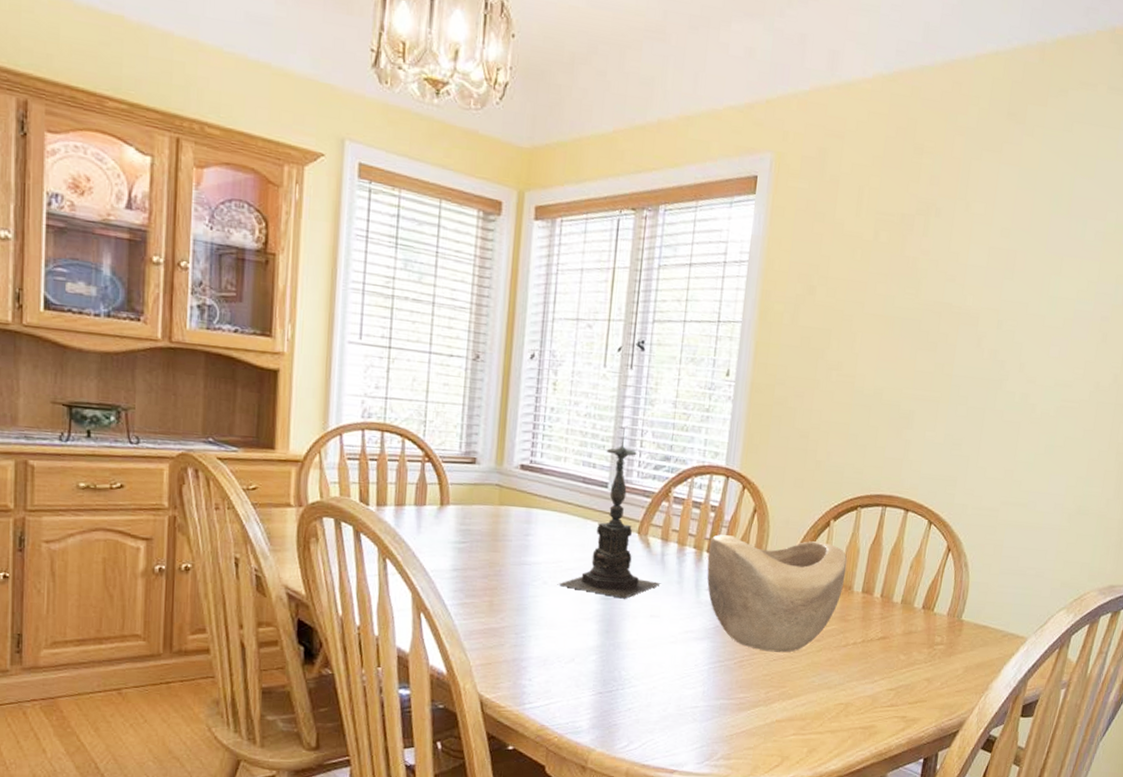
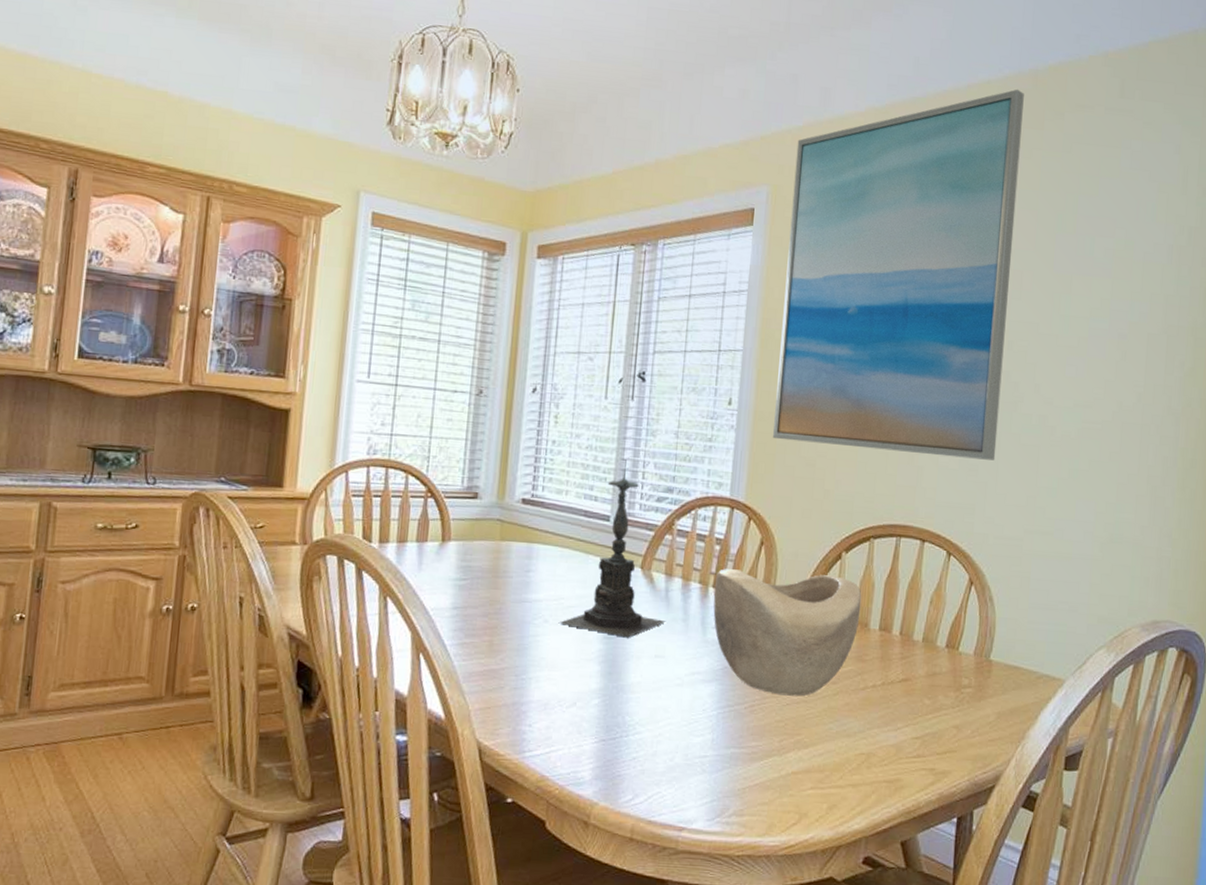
wall art: none [768,62,1031,436] -> present [772,89,1024,460]

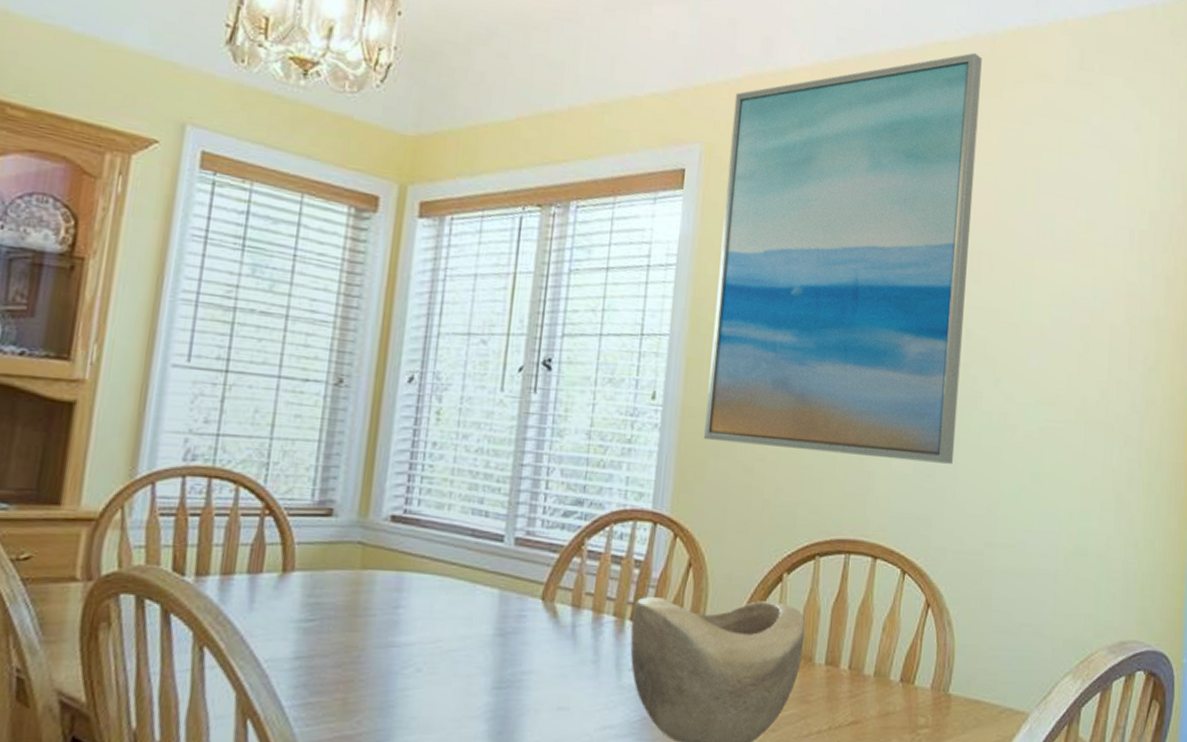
candle holder: present [558,459,665,638] -> none [435,465,571,687]

